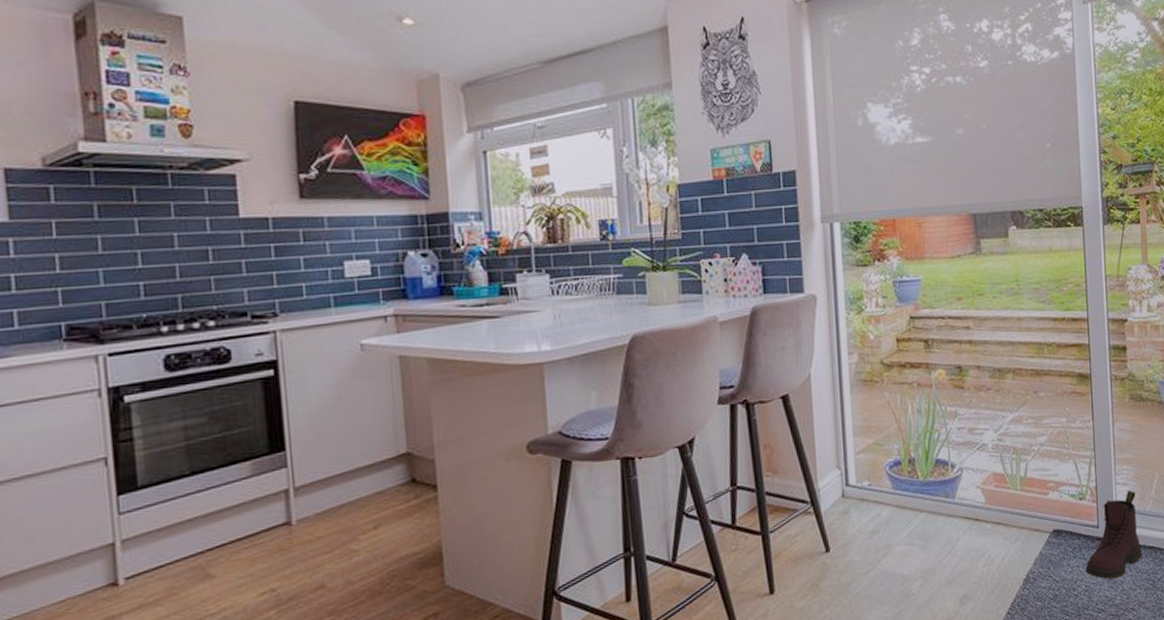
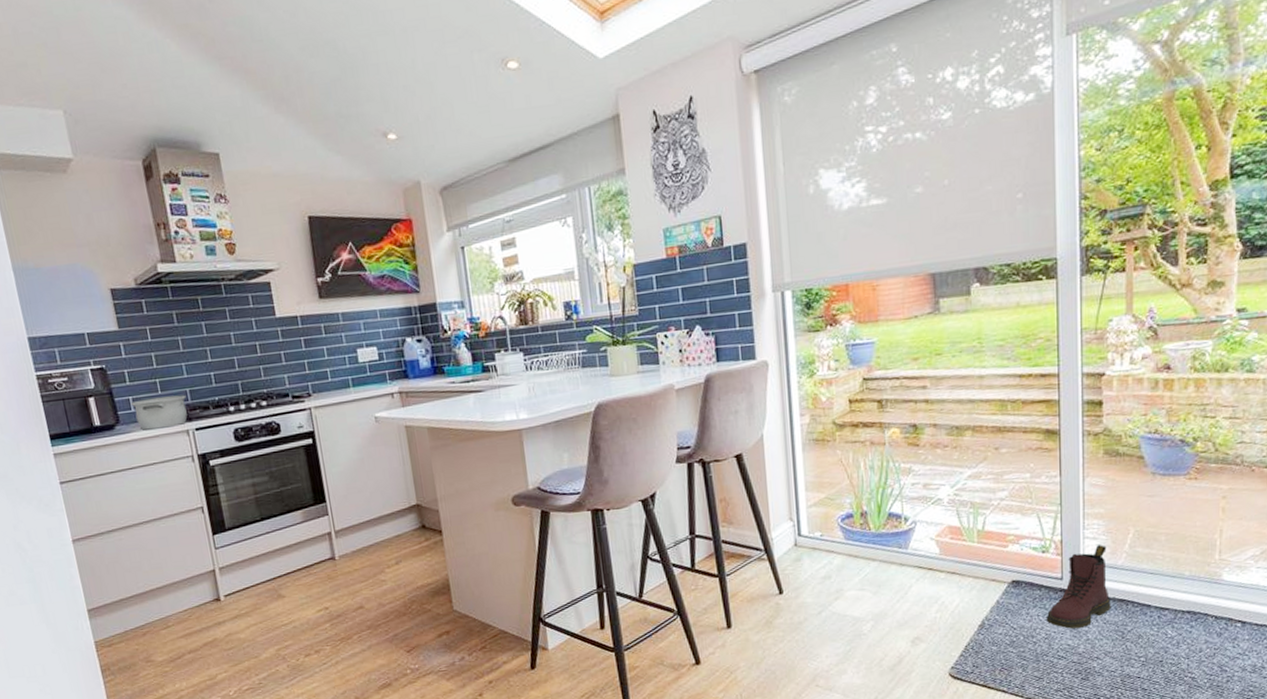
cooking pot: none [14,309,100,355] -> present [130,394,188,431]

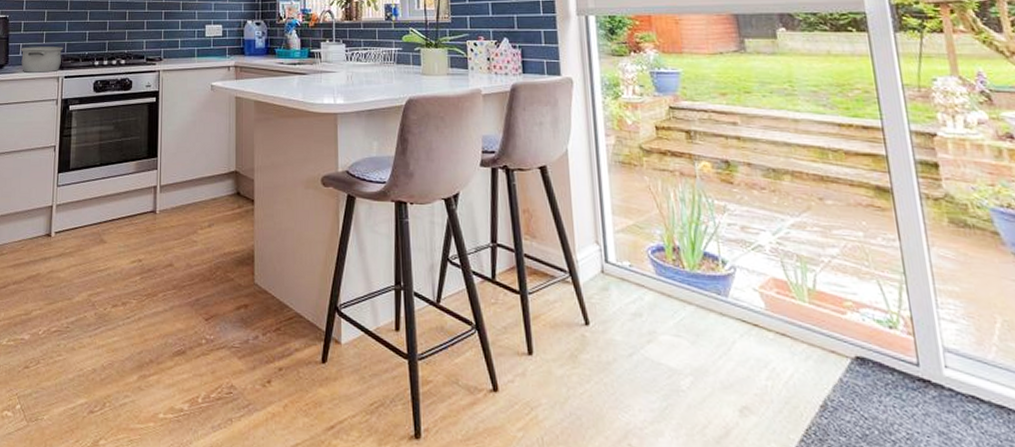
boot: present [1046,545,1111,629] -> none [904,330,988,434]

